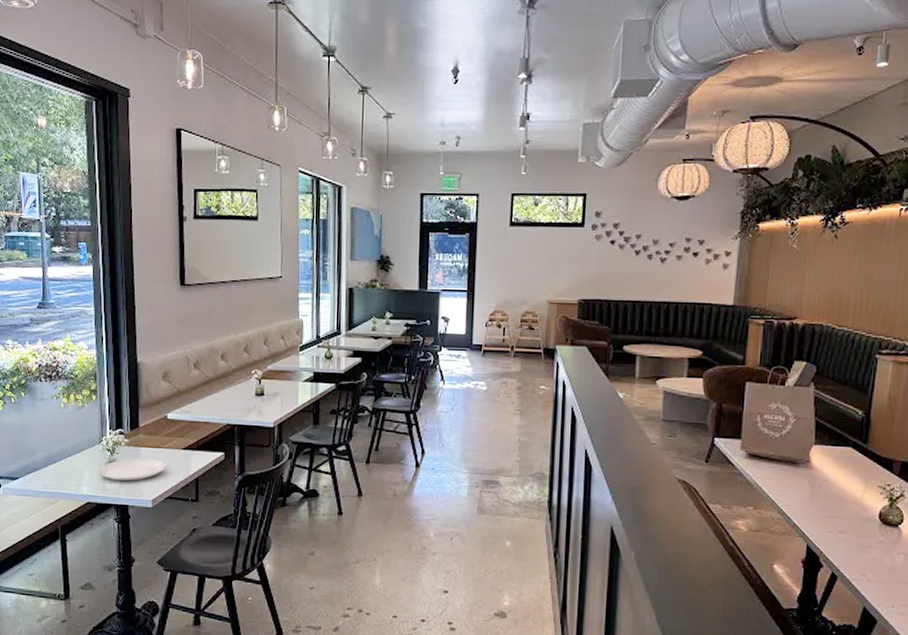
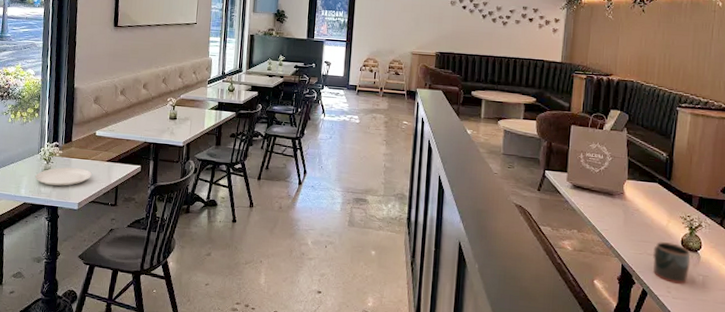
mug: none [844,517,890,565] -> present [653,242,691,284]

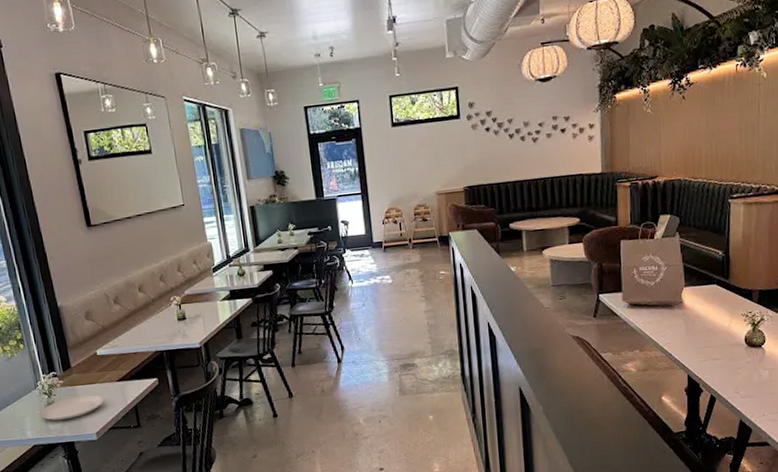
mug: present [653,242,691,284] -> none [718,343,756,383]

